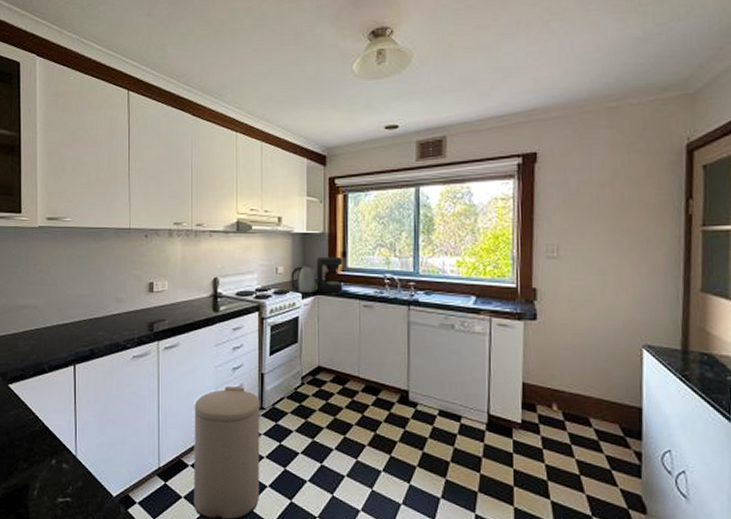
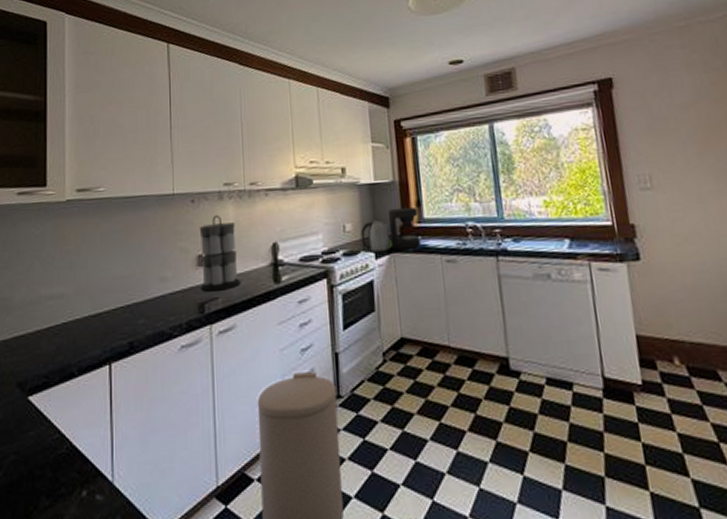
spice rack: none [151,249,185,315] -> present [199,214,240,293]

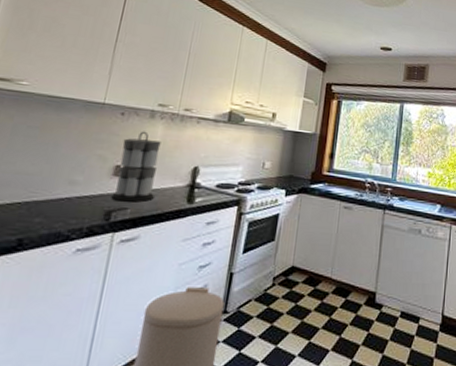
kettle: present [360,219,391,255] -> none [276,162,303,193]
coffee maker: present [387,206,421,250] -> none [300,156,330,193]

